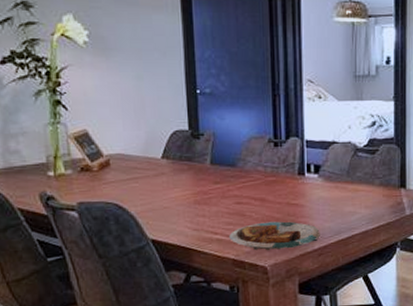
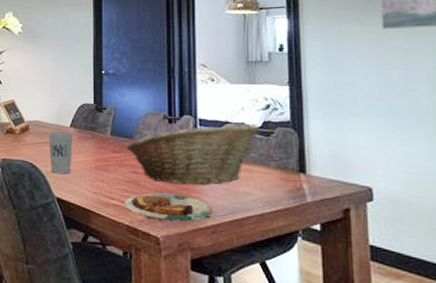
cup: none [136,164,167,214] -> present [49,131,73,174]
fruit basket: none [229,143,365,211] -> present [127,124,259,185]

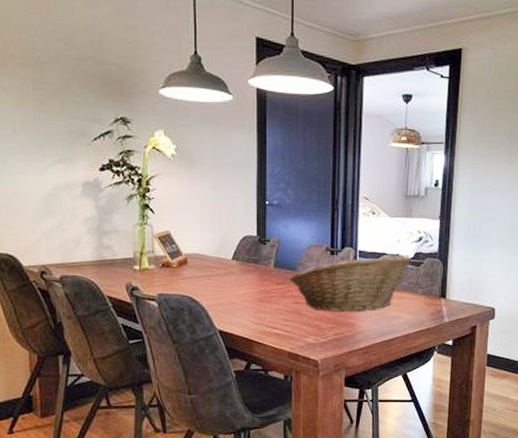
cup: present [49,131,73,174] -> none [209,264,235,307]
plate: present [123,193,213,222] -> none [285,321,367,347]

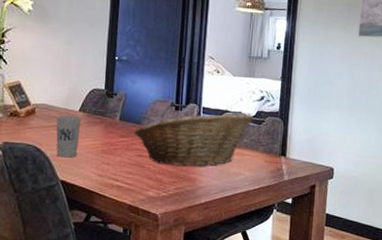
cup: none [209,264,235,307] -> present [56,115,81,158]

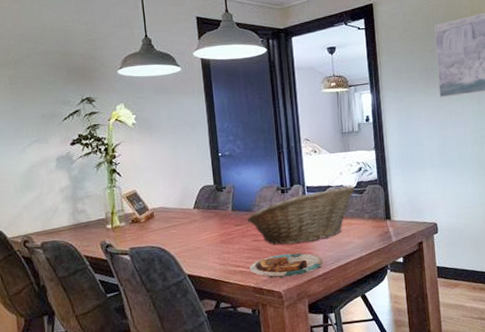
cup: present [56,115,81,158] -> none [174,213,199,254]
plate: none [127,174,208,201] -> present [248,253,323,279]

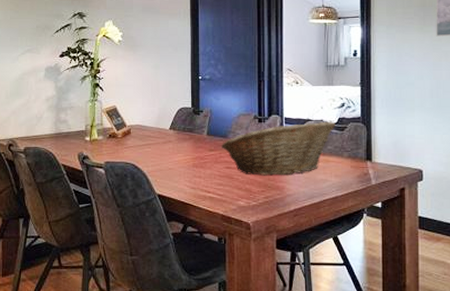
plate: present [248,253,323,279] -> none [218,185,296,210]

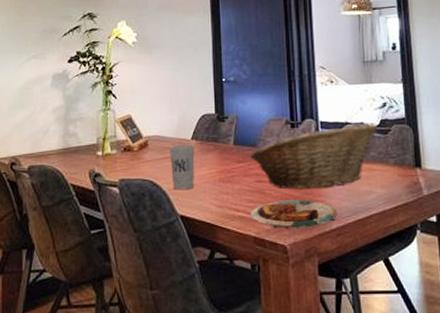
cup: none [150,134,172,173] -> present [169,144,195,190]
plate: none [218,185,296,210] -> present [249,200,338,230]

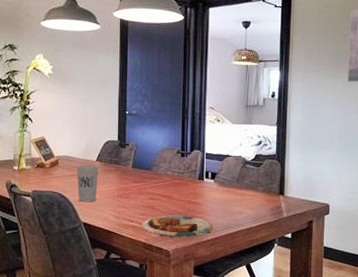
fruit basket: present [251,124,378,189] -> none [146,157,252,207]

